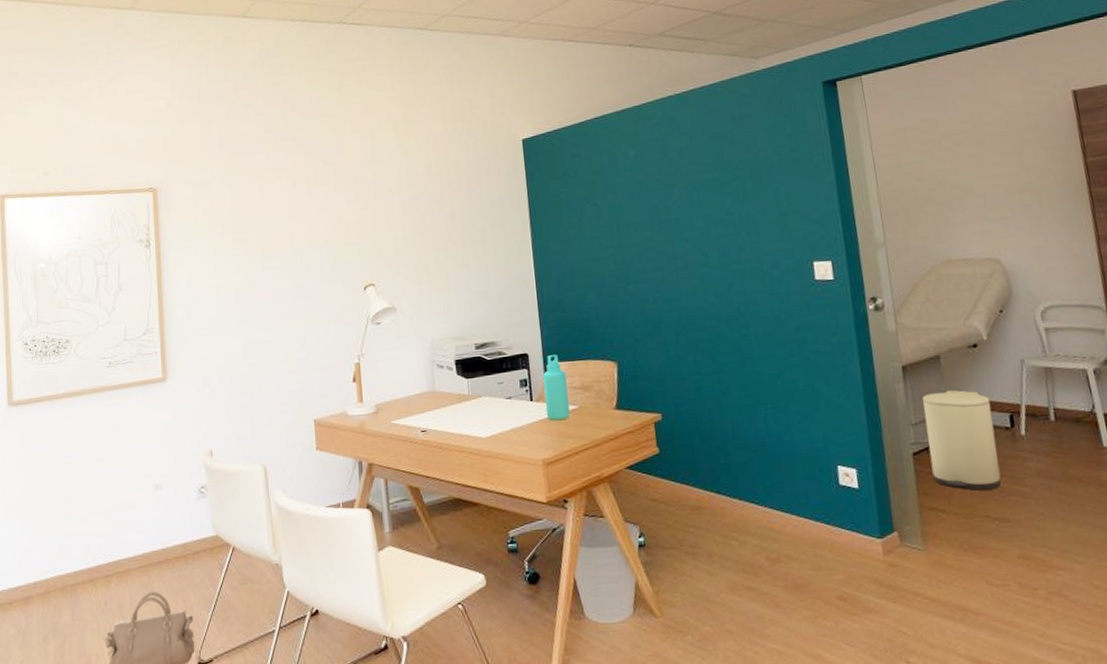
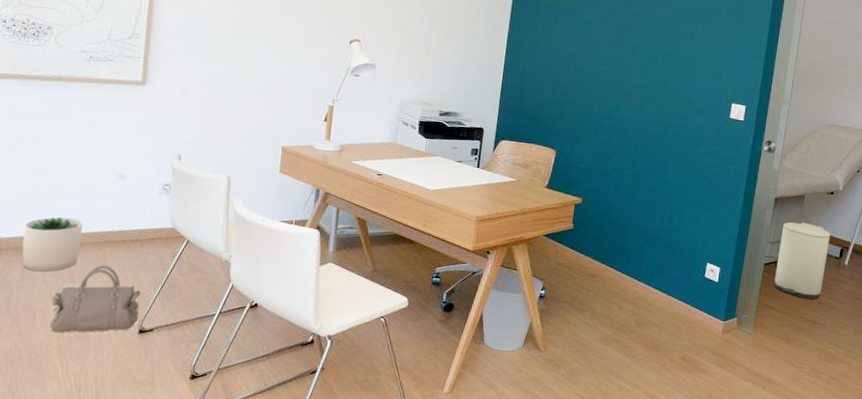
planter: none [68,543,126,611] -> present [22,217,83,272]
water bottle: present [542,355,570,421] -> none [488,133,512,188]

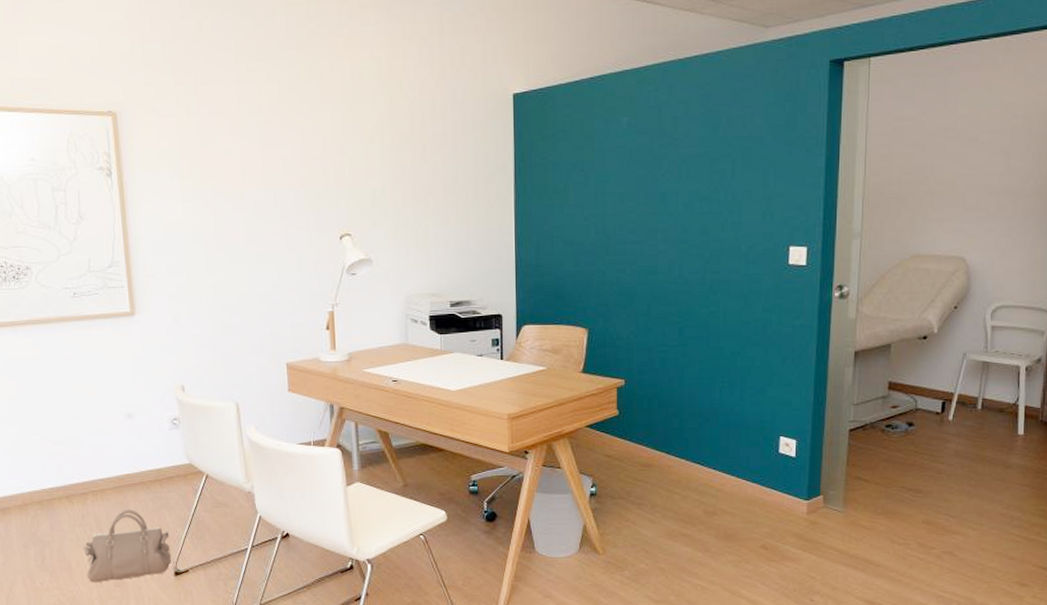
planter: present [22,217,83,272] -> none [43,464,102,523]
pedal bin: present [774,222,831,300] -> none [863,376,928,465]

